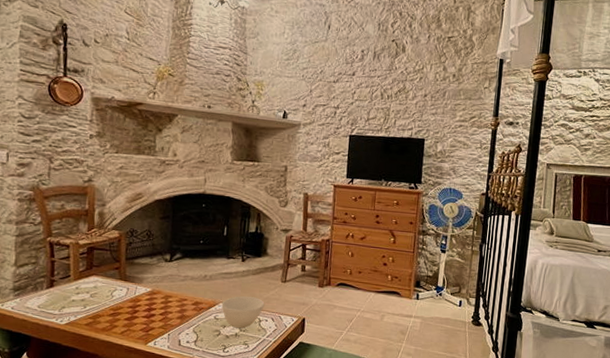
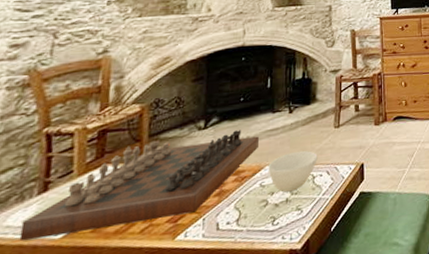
chess set: none [36,263,215,328] -> present [19,130,259,242]

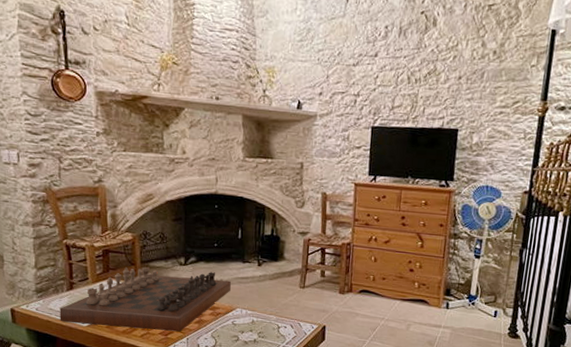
bowl: present [268,150,318,193] -> none [239,301,283,335]

